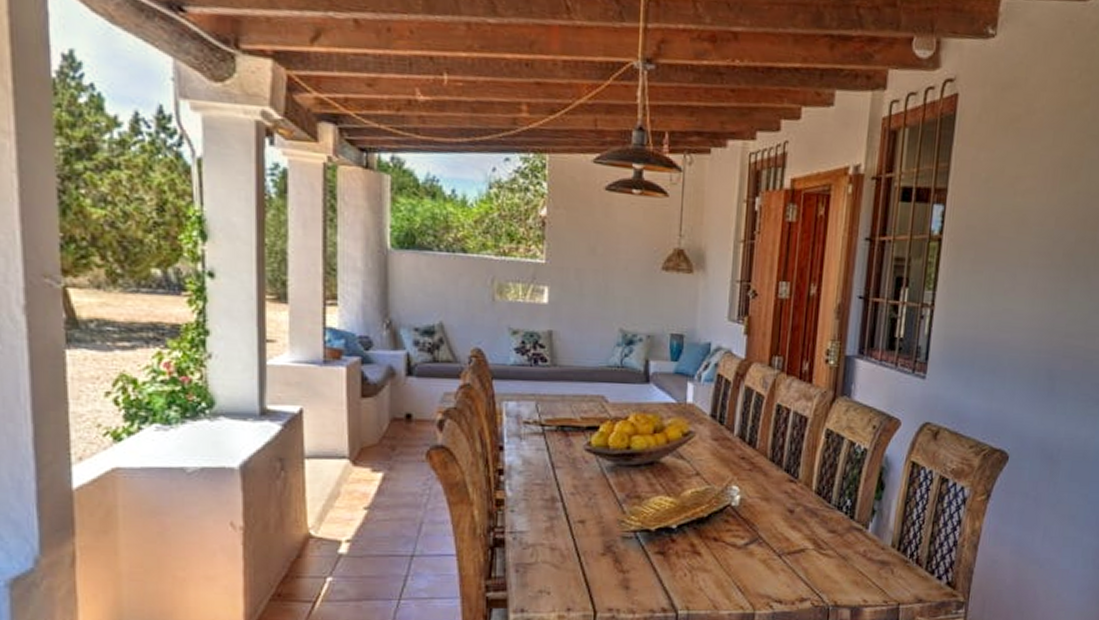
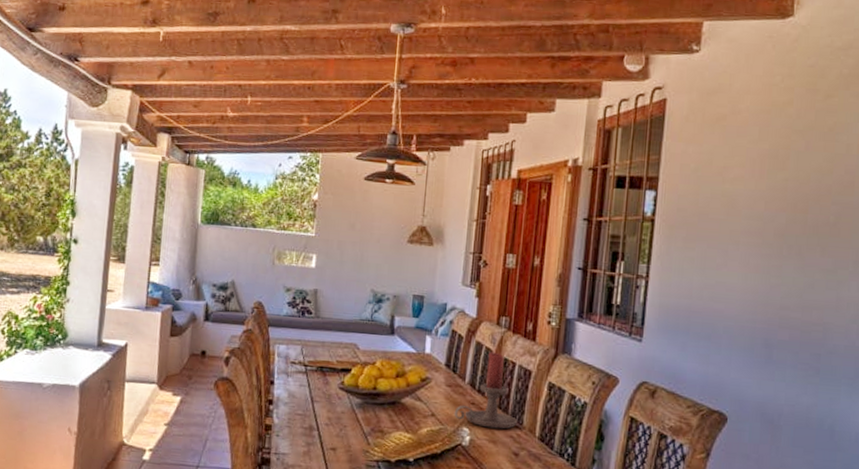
candle holder: none [721,397,793,485] -> present [454,352,518,429]

